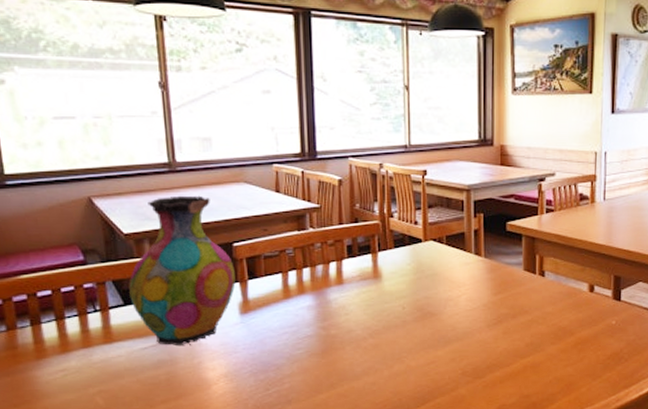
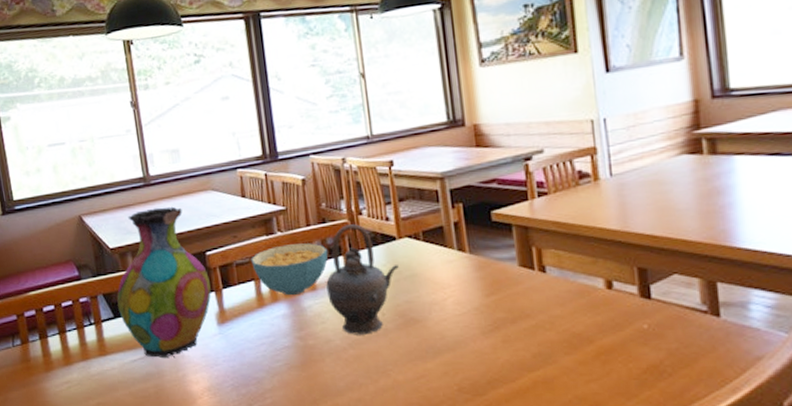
cereal bowl: none [280,240,358,289] -> present [251,243,328,296]
teapot: none [353,226,422,326] -> present [326,224,399,335]

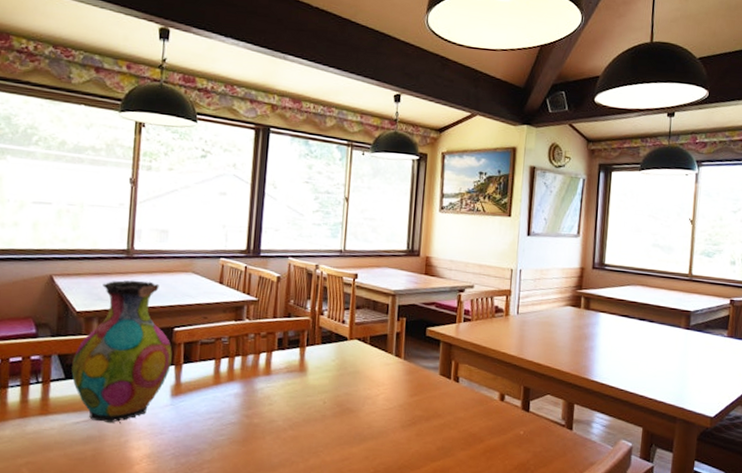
cereal bowl: present [251,243,328,296] -> none [216,331,288,378]
teapot: present [326,224,399,335] -> none [279,322,345,419]

